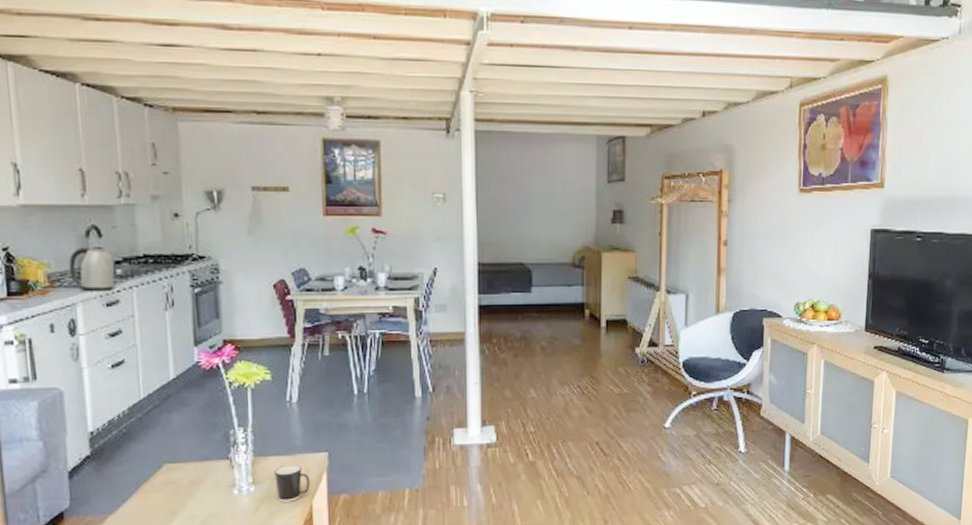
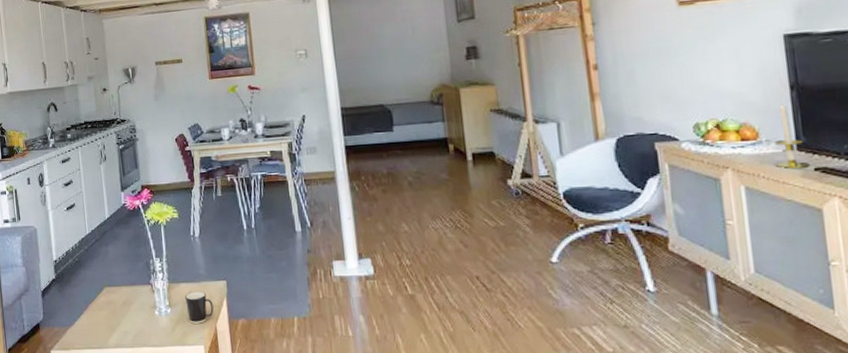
kettle: present [69,247,115,292] -> none [38,118,67,153]
candle: none [849,289,872,346] -> present [774,103,810,169]

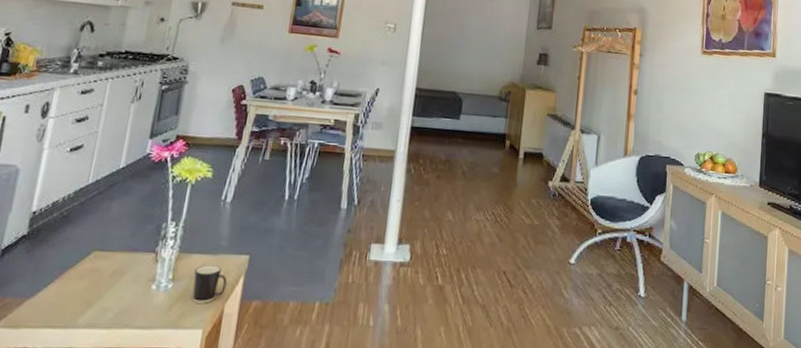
candle: present [774,103,810,169] -> none [744,146,765,201]

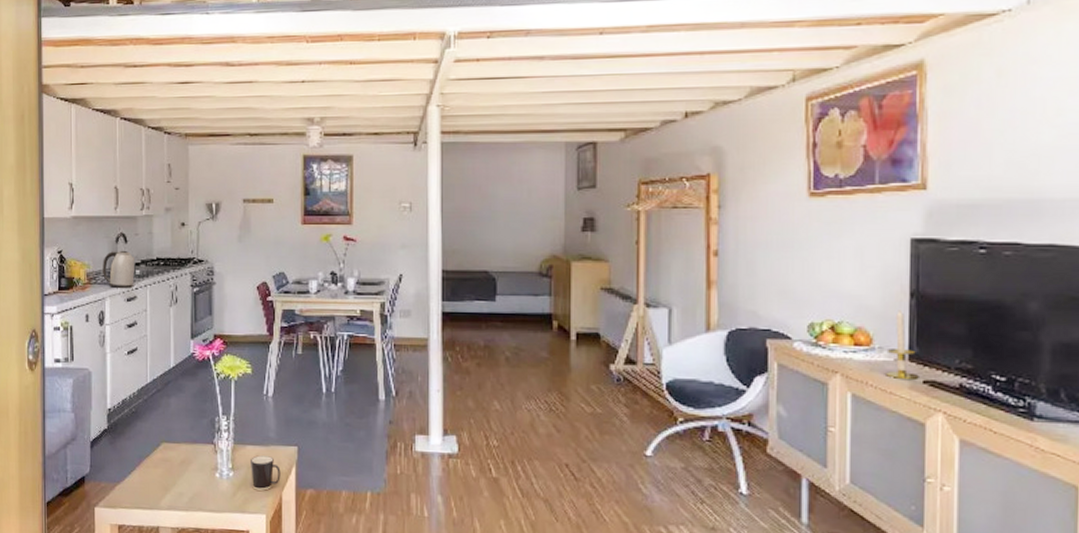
kettle: none [56,39,101,81] -> present [103,251,136,289]
candle: none [744,146,765,201] -> present [886,310,919,379]

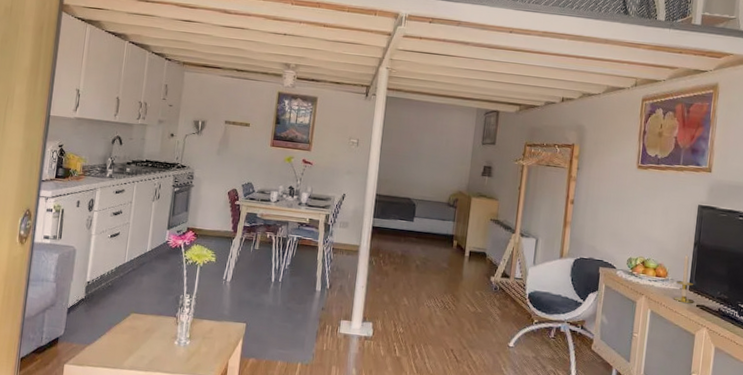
kettle: present [103,251,136,289] -> none [97,150,128,184]
mug: present [251,455,281,491] -> none [204,328,230,358]

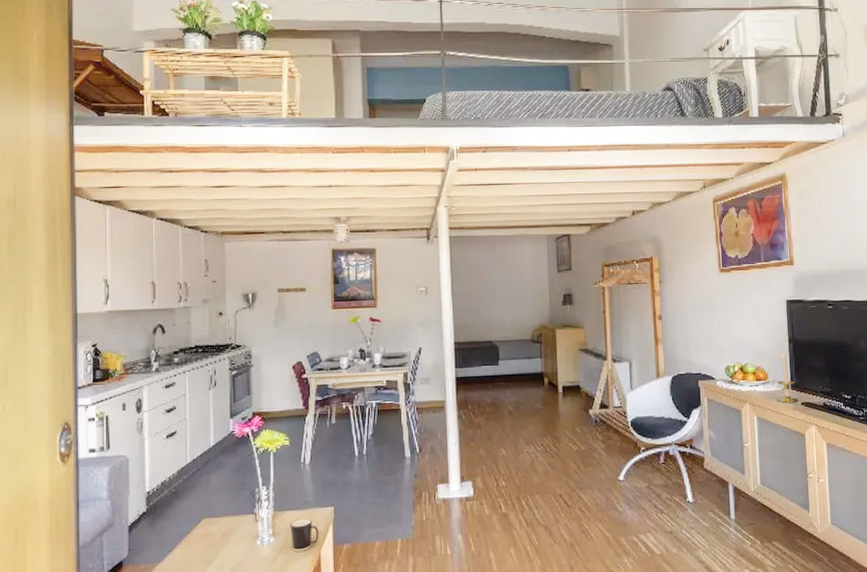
mug: none [204,328,230,358] -> present [290,518,319,552]

